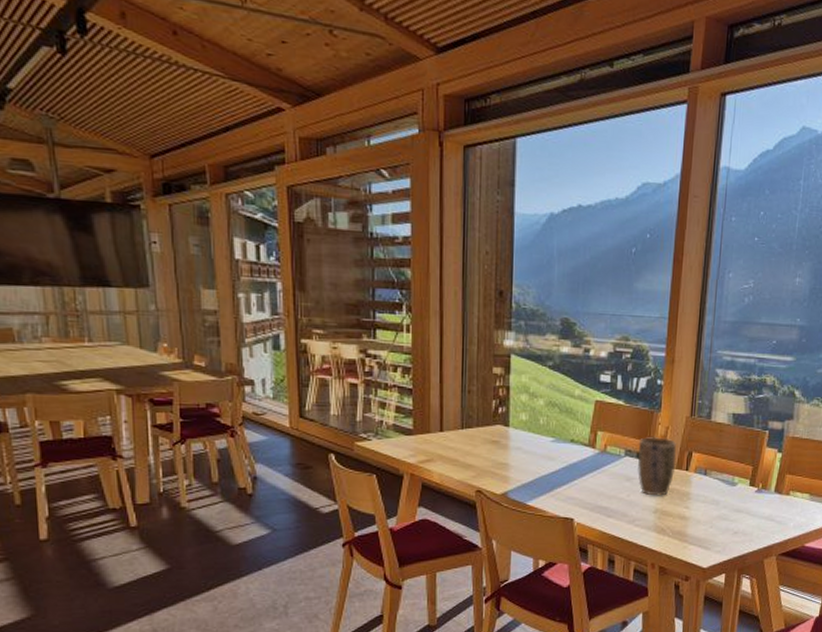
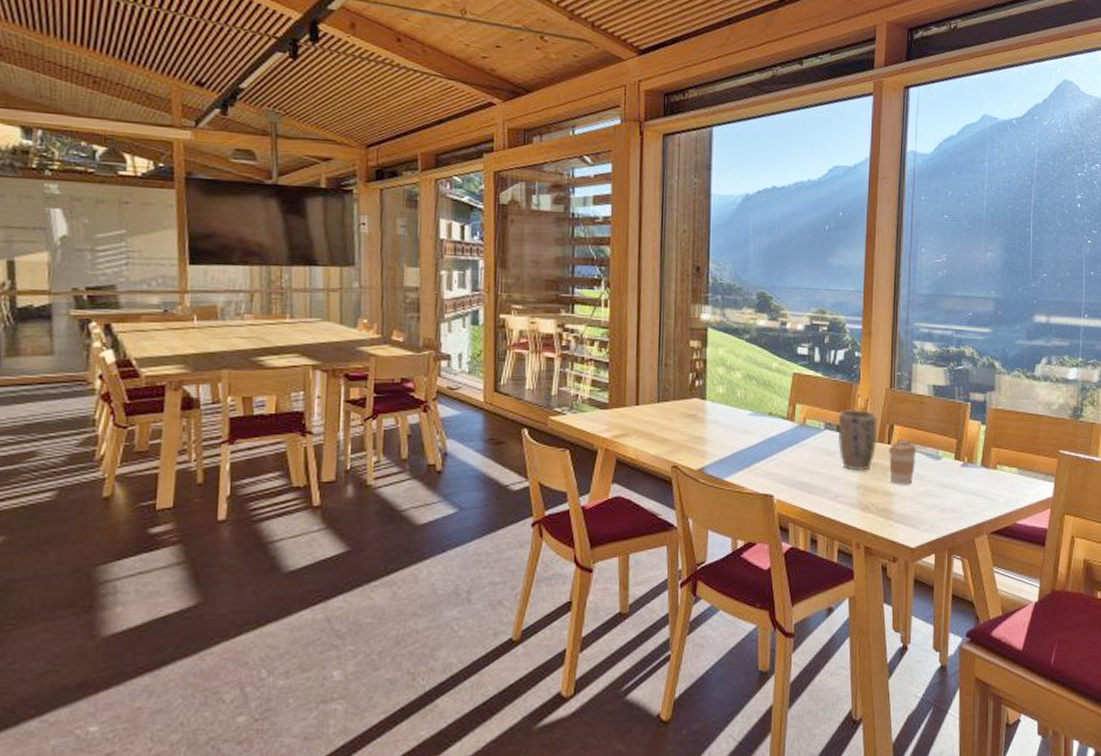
coffee cup: none [685,468,714,510] -> present [888,442,917,485]

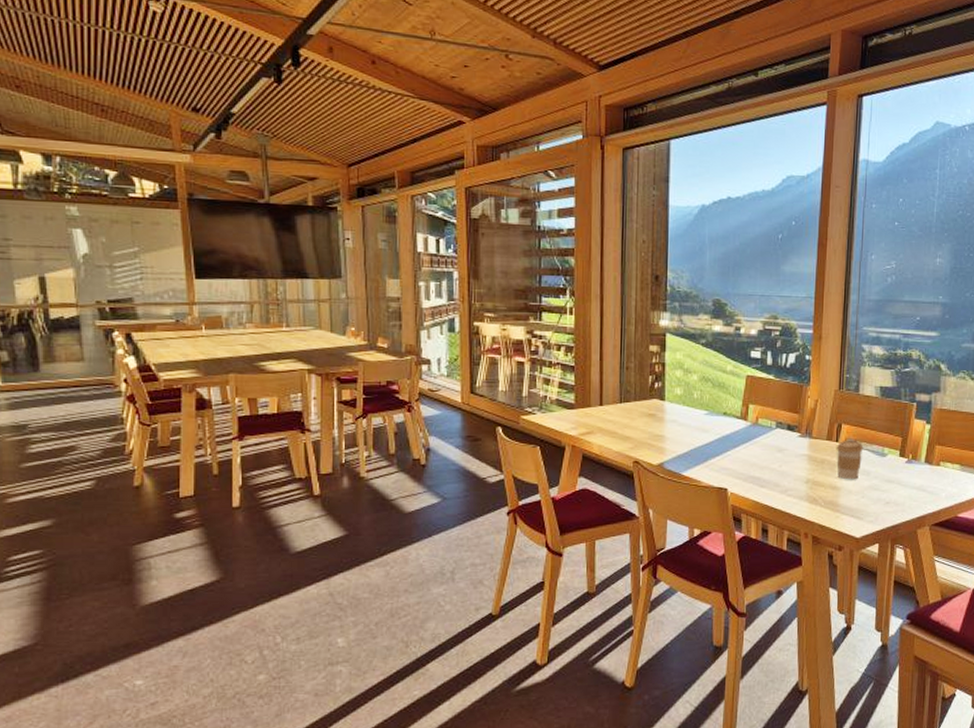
plant pot: present [838,408,878,471] -> none [788,409,827,467]

